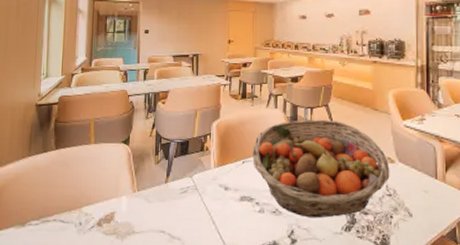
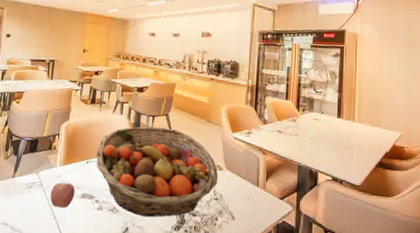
apple: none [207,186,233,212] -> present [50,182,76,208]

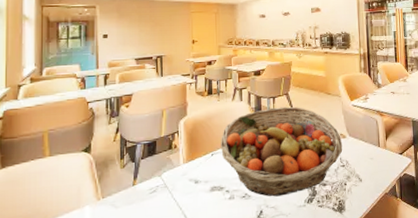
apple: present [50,182,76,208] -> none [177,179,204,206]

